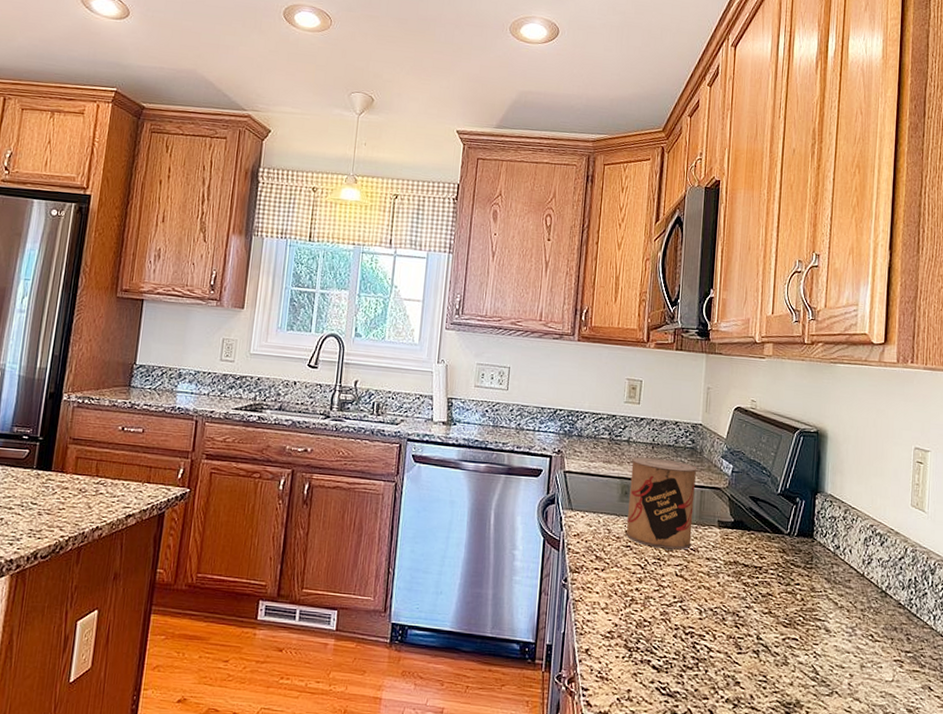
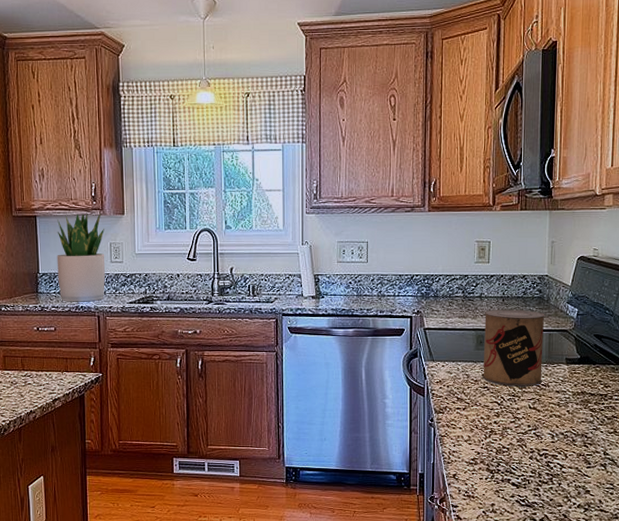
planter: none [155,301,219,403] -> present [57,212,105,302]

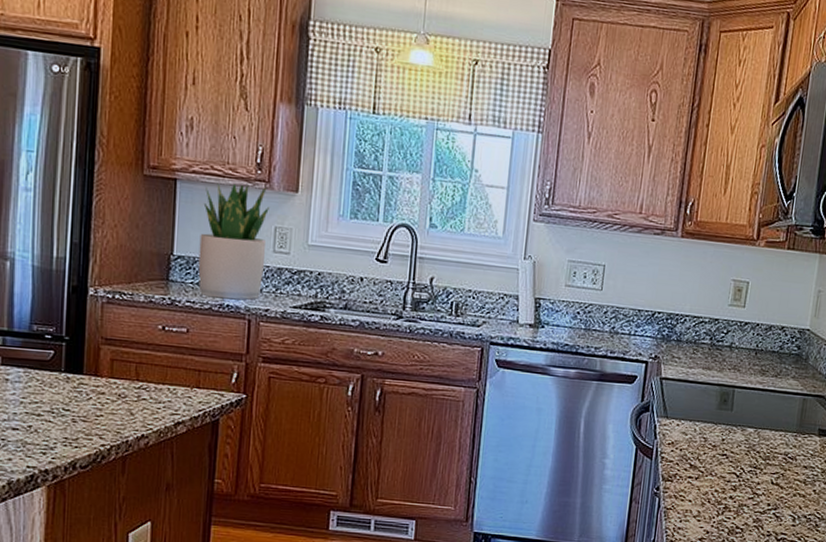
tin can: present [482,309,545,387] -> none [722,363,801,459]

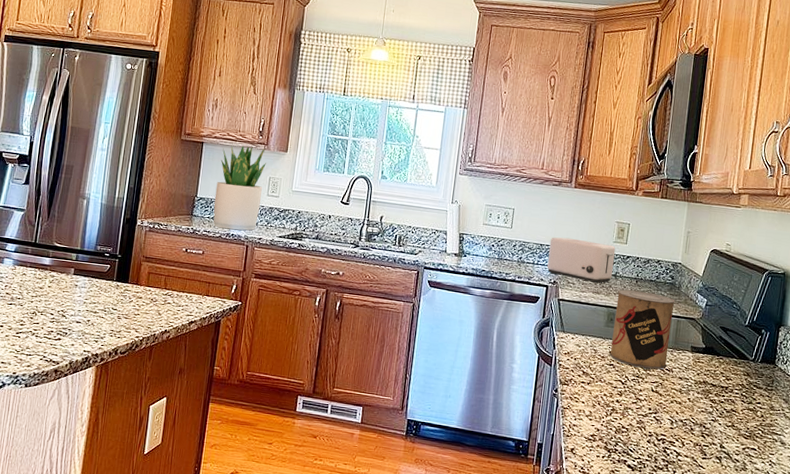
toaster: none [646,300,731,356] -> present [547,237,616,283]
tin can: none [722,363,801,459] -> present [609,289,675,370]

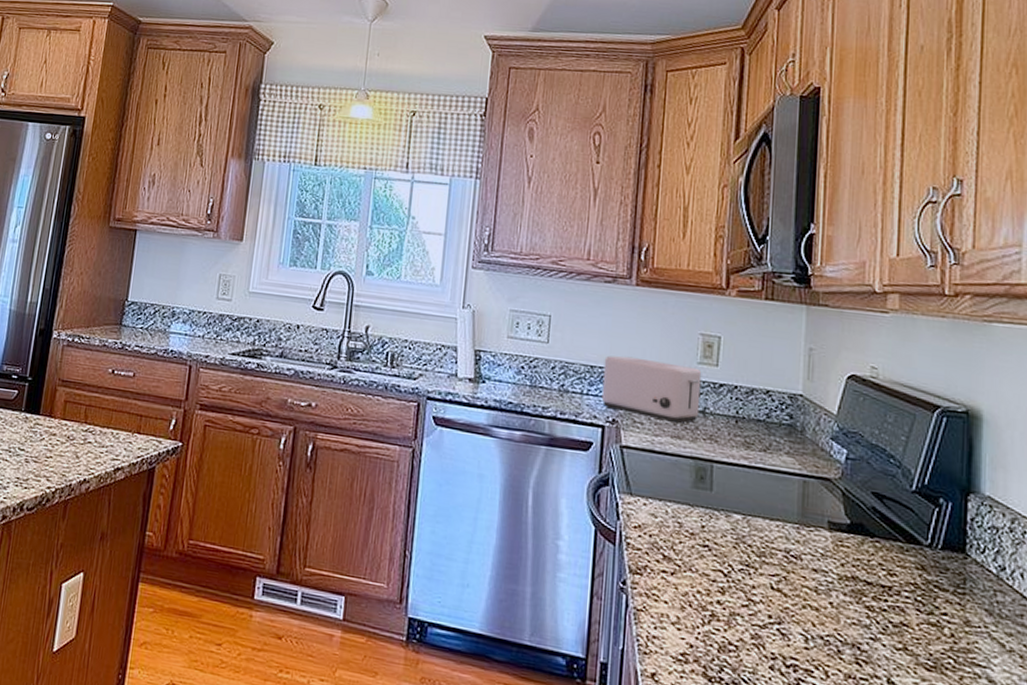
planter: present [213,145,266,231] -> none [147,233,216,346]
tin can: present [609,289,675,370] -> none [702,432,798,556]

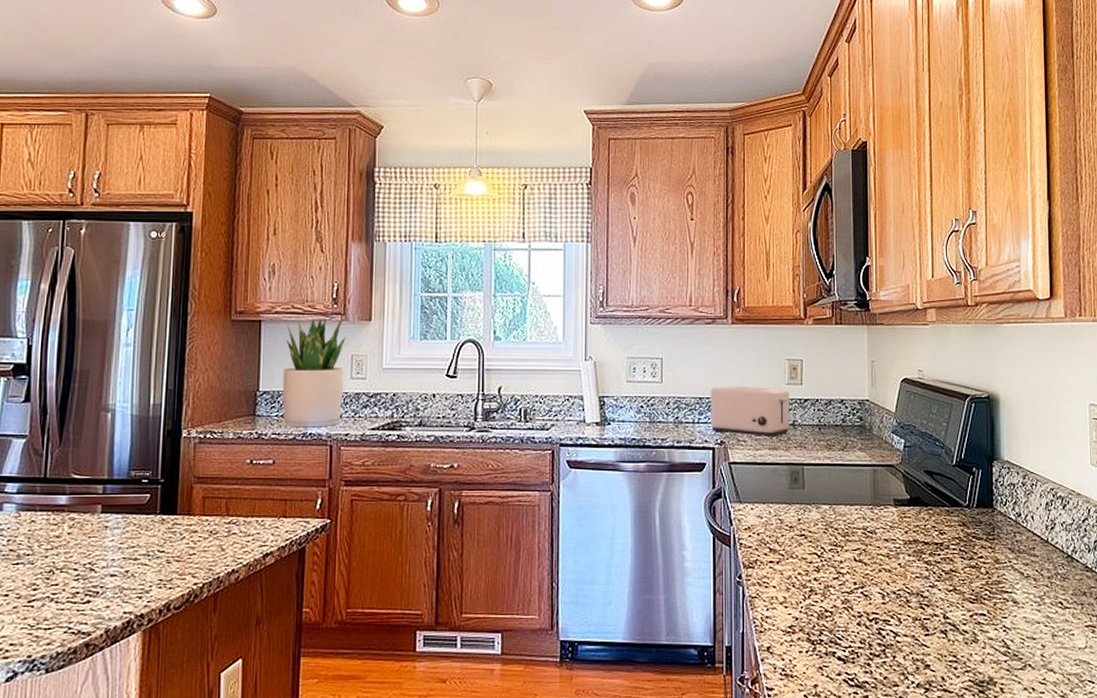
planter: none [147,233,216,346] -> present [282,318,345,428]

